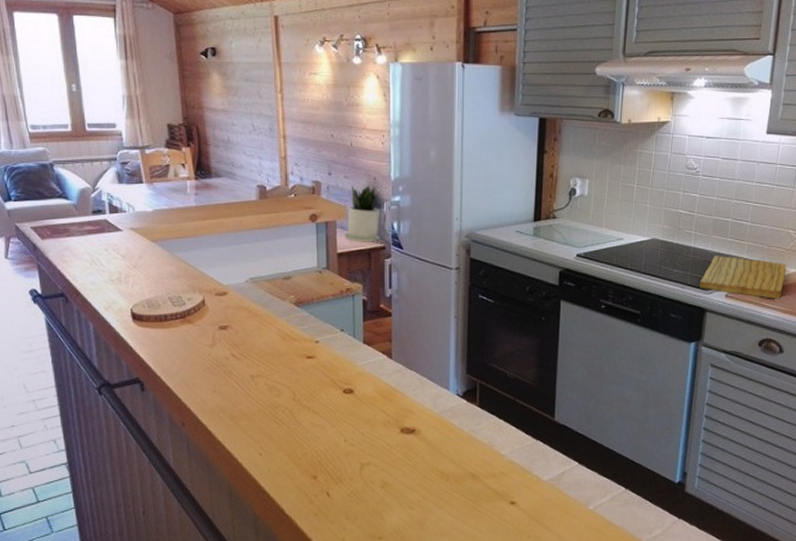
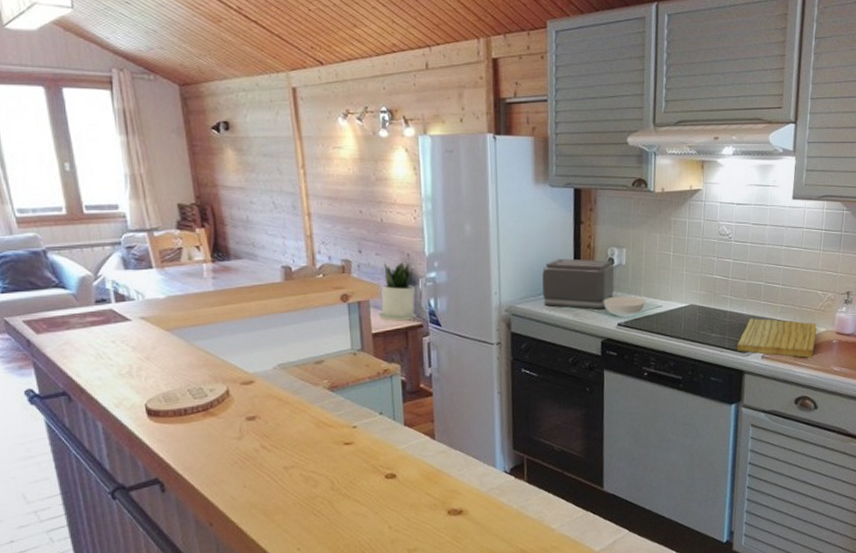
toaster: none [503,187,577,239] -> present [542,258,615,310]
bowl: none [563,227,608,249] -> present [603,296,647,318]

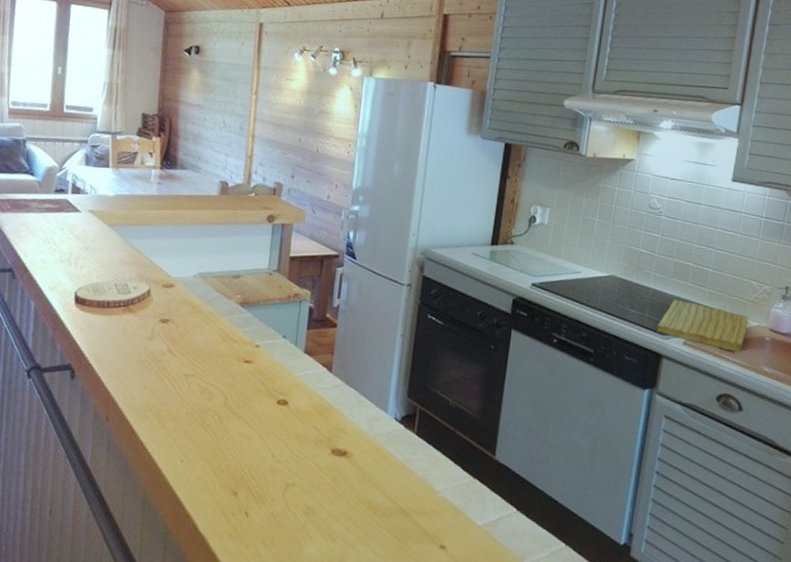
planter: present [377,262,417,321] -> none [298,190,339,250]
toaster: present [542,258,615,310] -> none [459,209,536,266]
bowl: present [603,296,647,318] -> none [520,255,565,279]

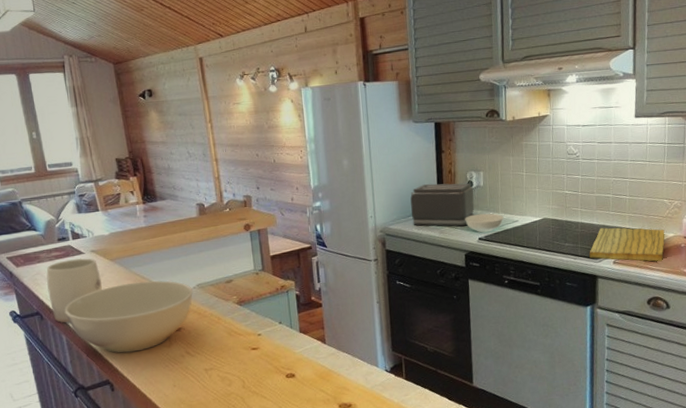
mug: none [27,215,93,288] -> present [46,258,102,323]
bowl: none [41,255,193,337] -> present [64,280,193,353]
toaster: none [459,209,536,266] -> present [410,183,475,227]
bowl: none [520,255,565,279] -> present [465,213,504,233]

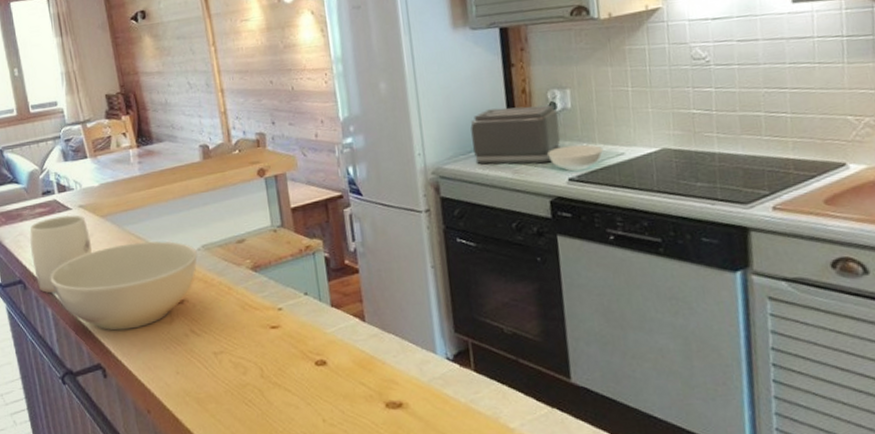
cutting board: present [589,227,665,262] -> none [734,158,853,207]

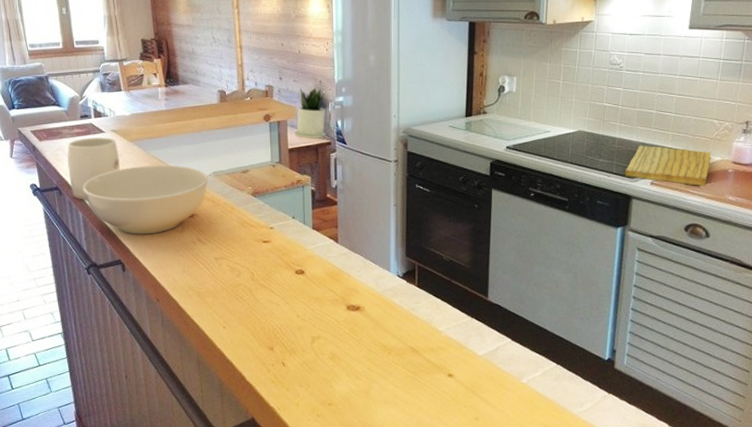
planter: none [295,130,337,194] -> present [293,87,327,139]
toaster: present [470,105,561,165] -> none [437,86,505,133]
bowl: present [547,144,604,172] -> none [493,121,536,141]
cutting board: none [734,158,853,207] -> present [625,145,711,187]

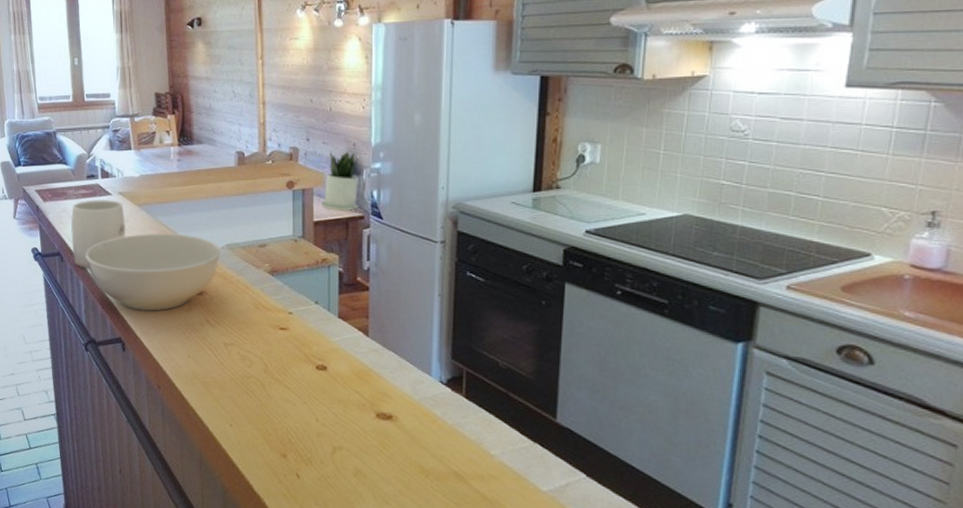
cutting board: present [625,145,711,187] -> none [749,236,878,296]

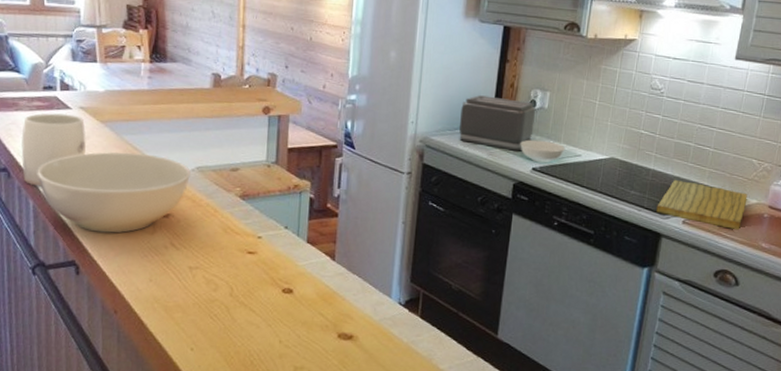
planter: present [320,151,359,211] -> none [295,79,335,140]
toaster: none [497,154,586,213] -> present [459,95,536,151]
bowl: none [569,199,626,225] -> present [520,139,566,163]
cutting board: none [749,236,878,296] -> present [656,179,748,231]

